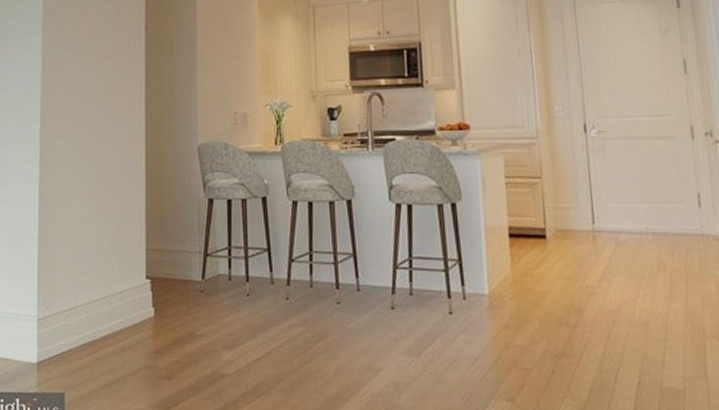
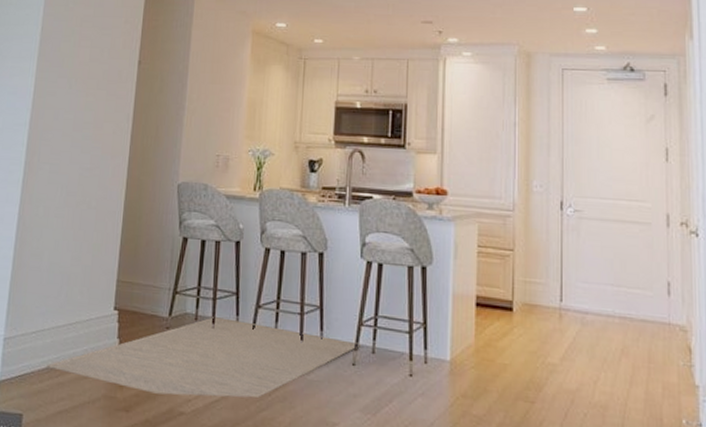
rug: none [84,275,397,358] -> present [47,317,360,398]

